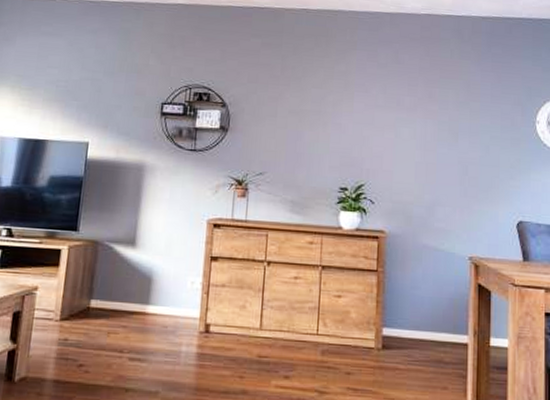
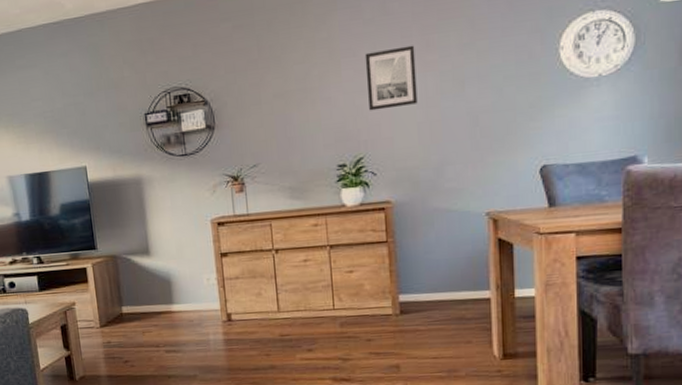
wall art: none [374,91,419,145] -> present [365,45,418,111]

